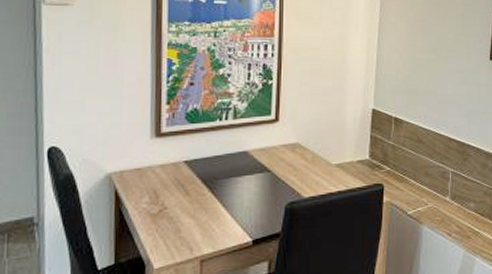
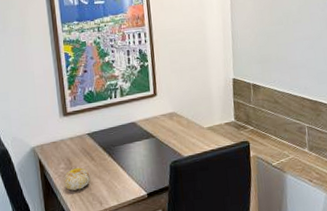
fruit: none [145,203,181,232] -> present [64,168,90,191]

